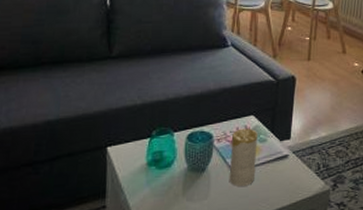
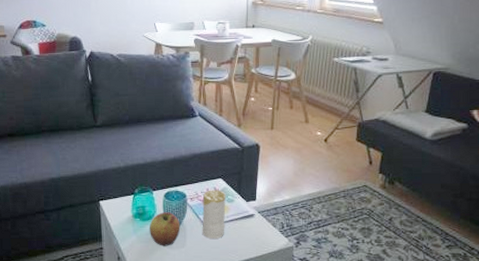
apple: none [167,157,204,199] -> present [150,212,181,246]

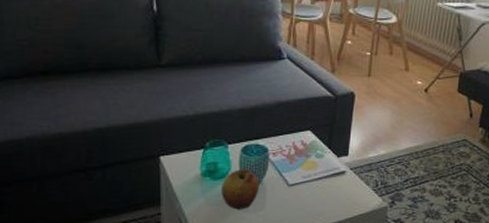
candle: present [202,190,226,239] -> none [285,143,314,200]

